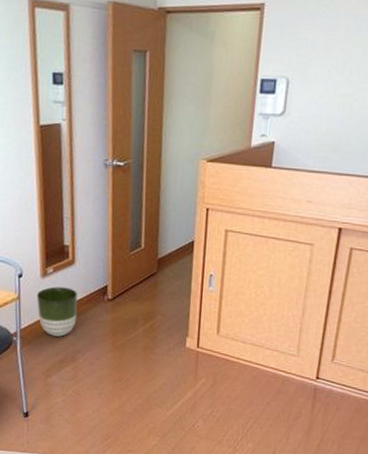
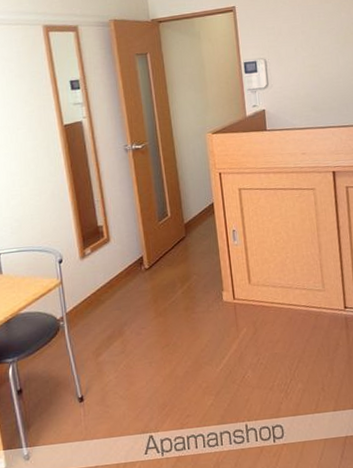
planter: present [36,286,78,337] -> none [78,264,119,314]

